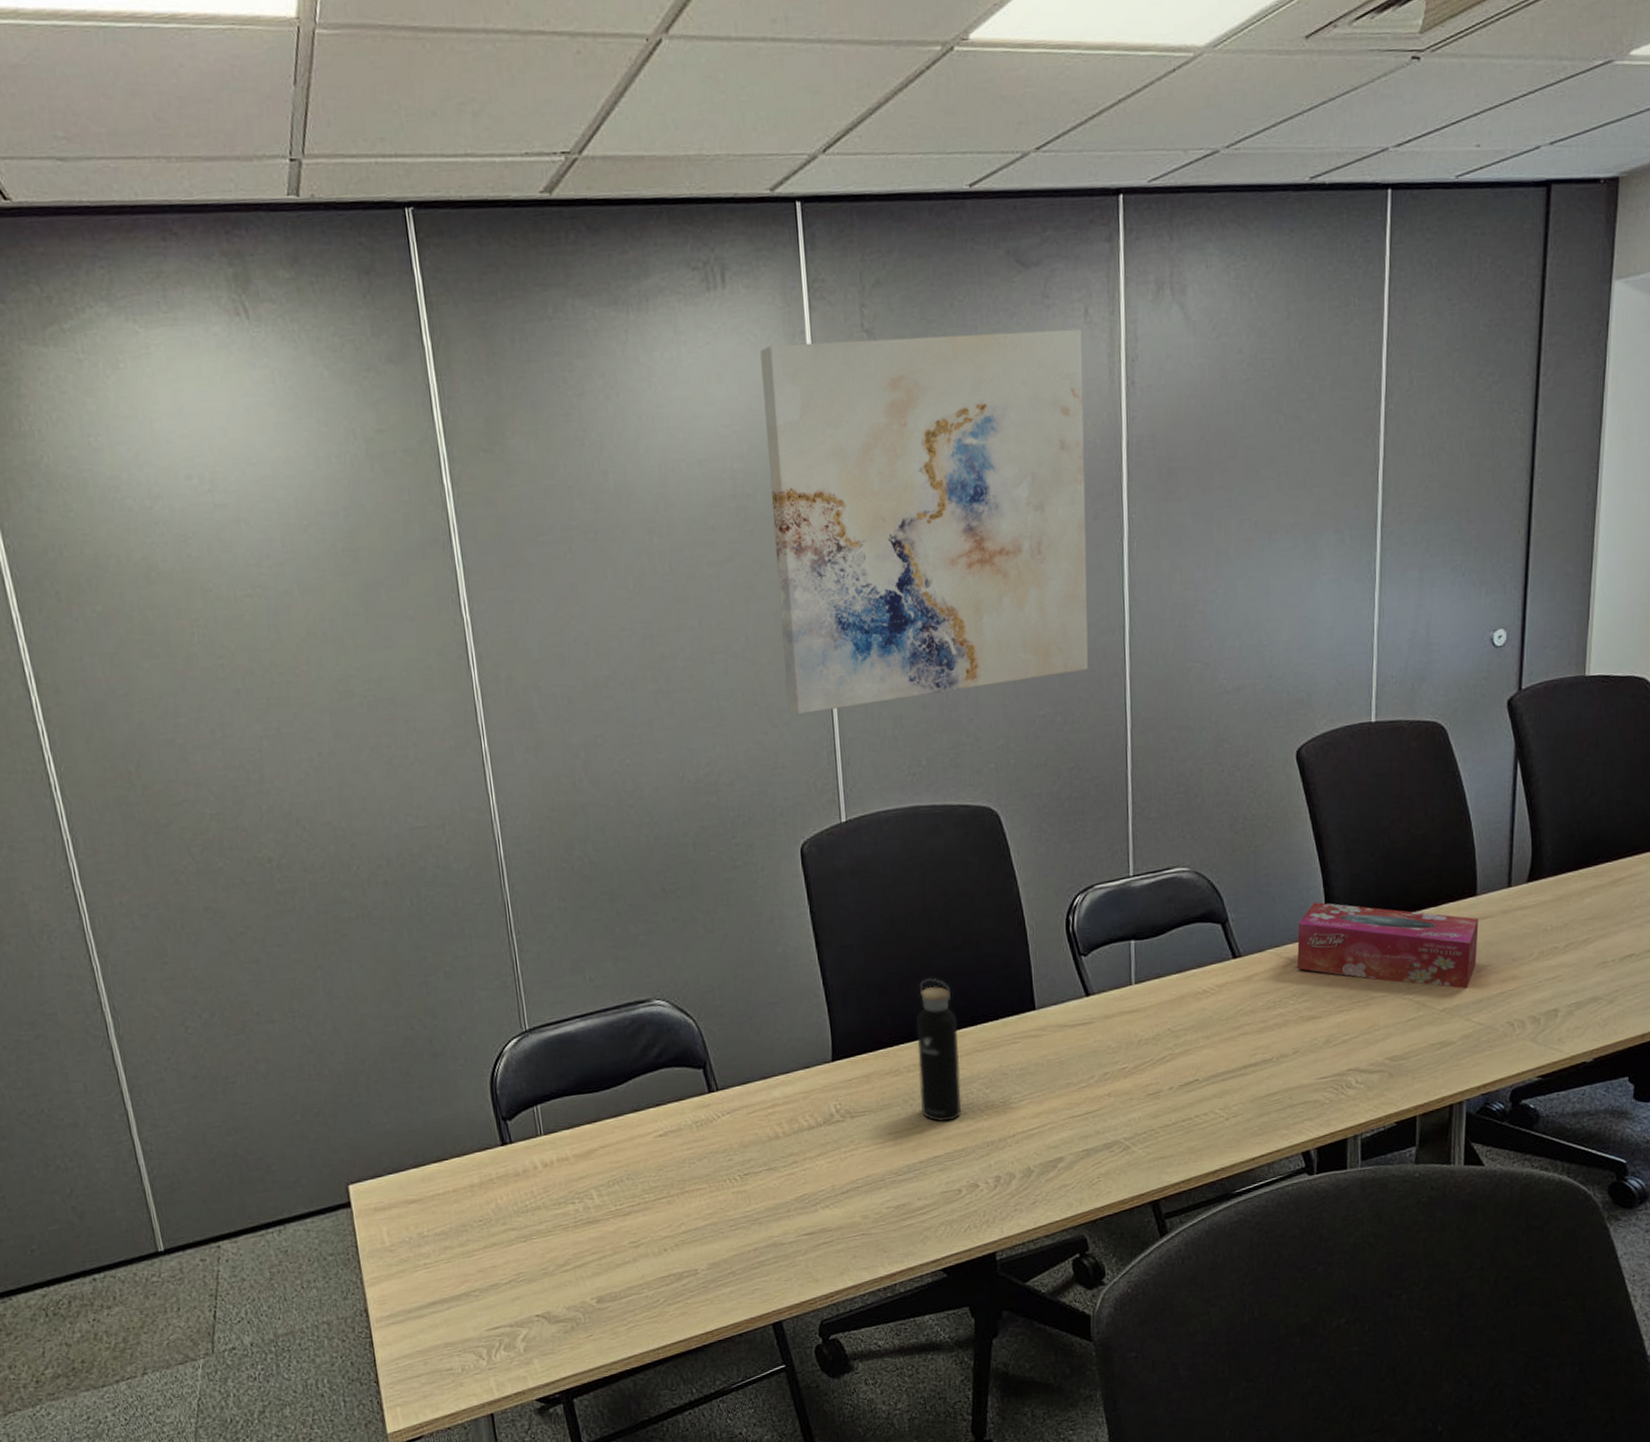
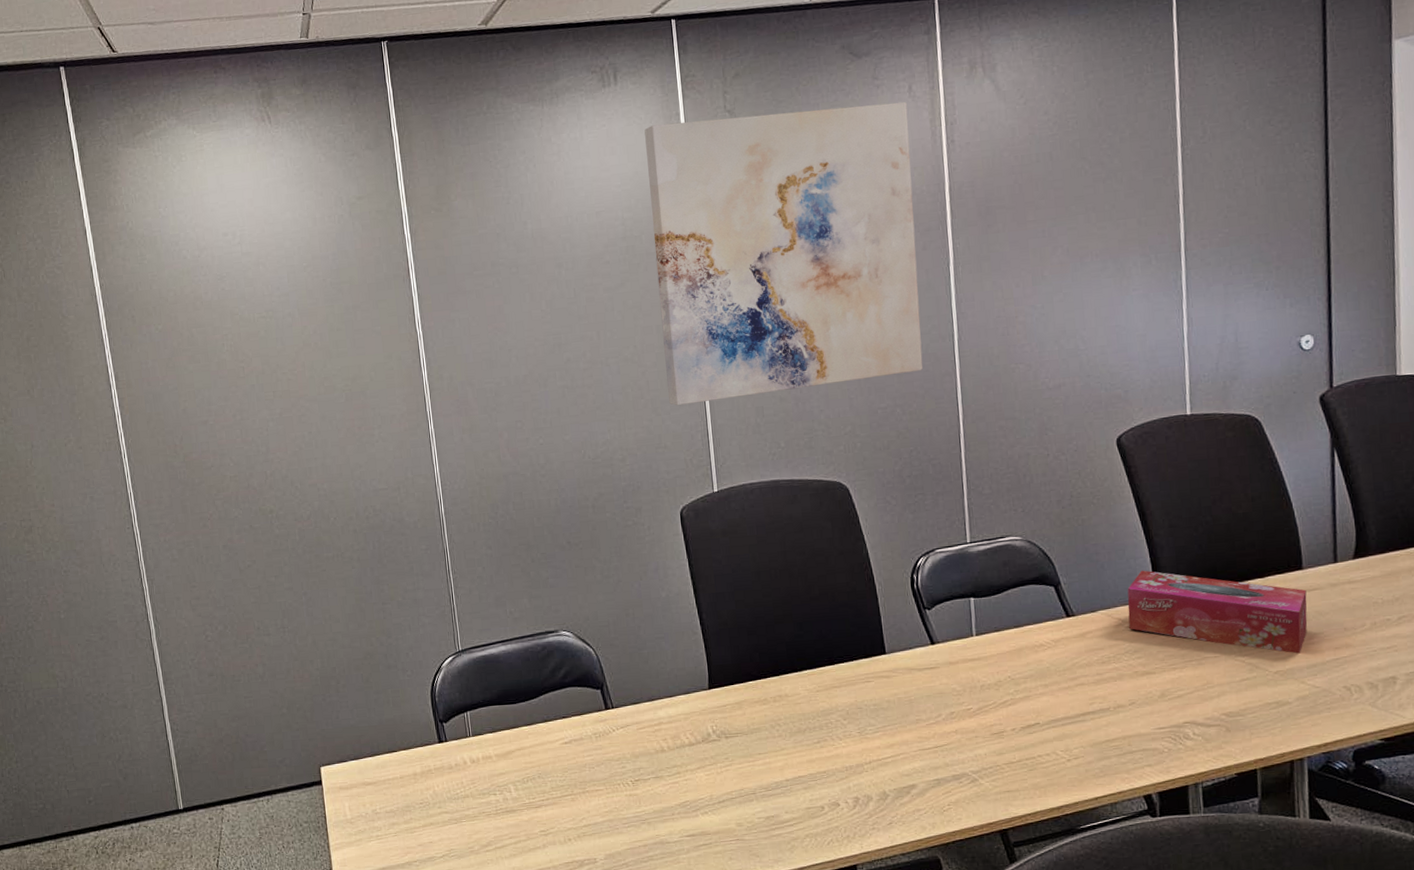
water bottle: present [917,978,962,1122] -> none [781,623,822,747]

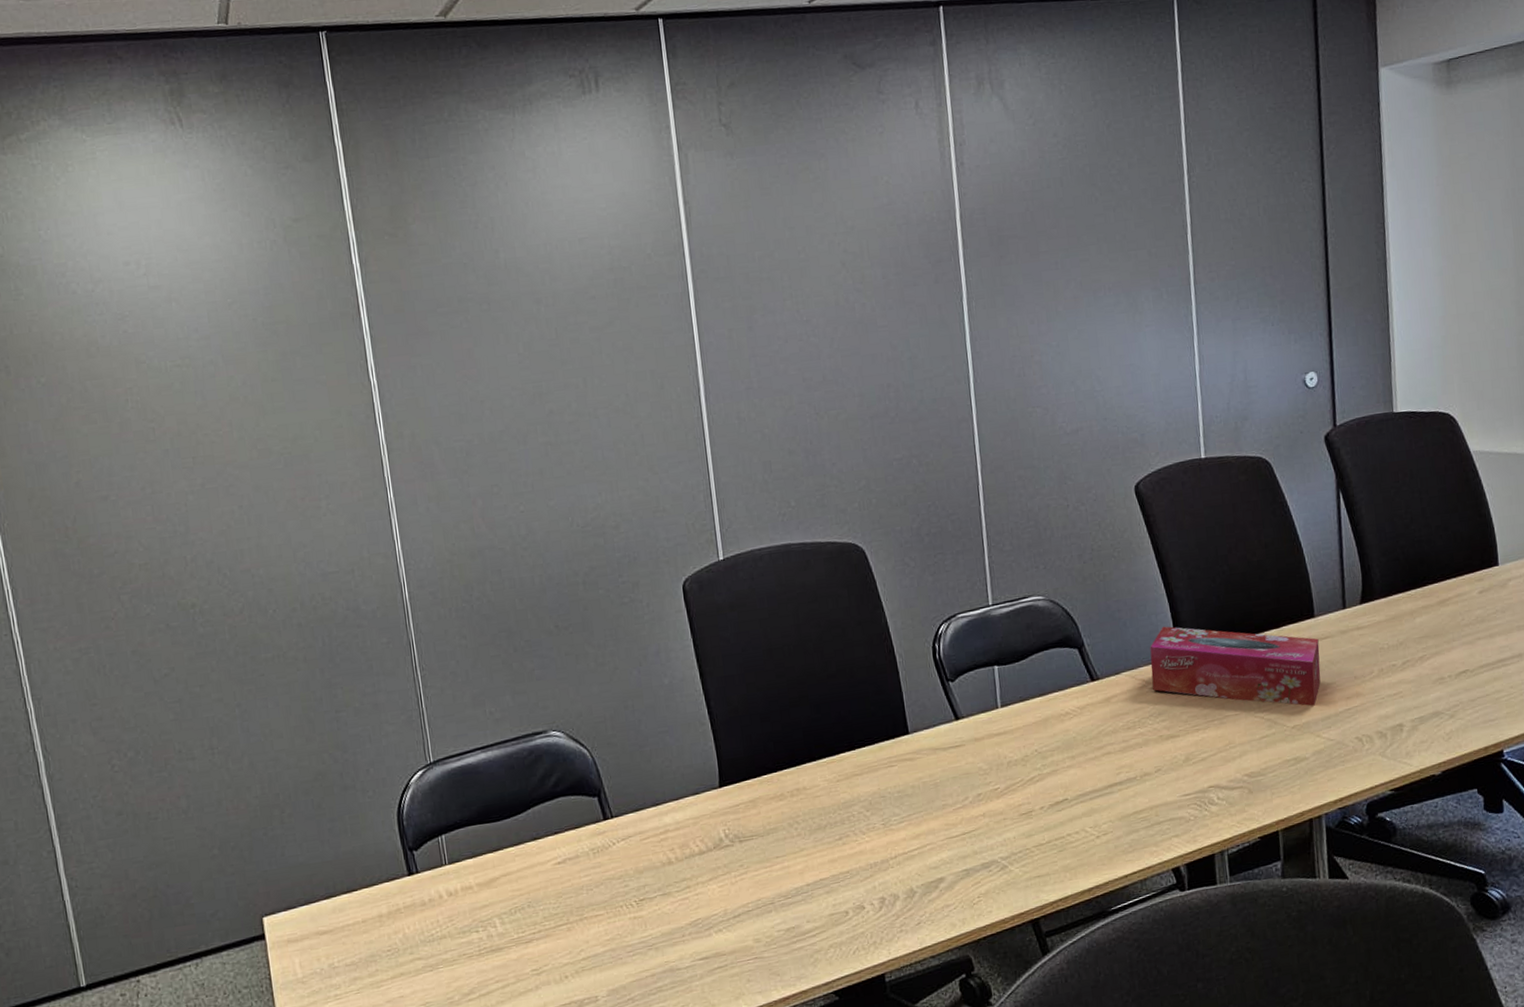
wall art: present [644,101,923,406] -> none [631,119,939,463]

